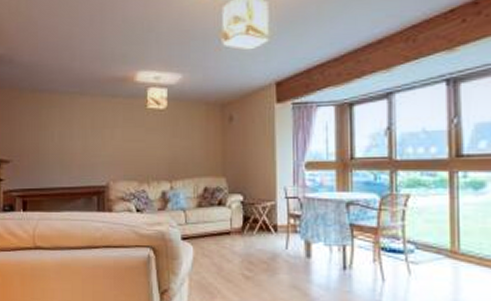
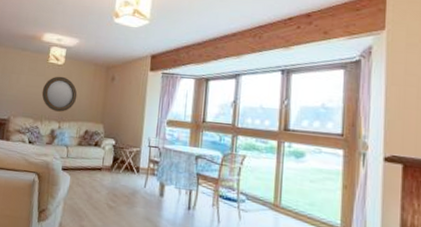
home mirror: none [144,124,189,169] -> present [41,76,78,112]

